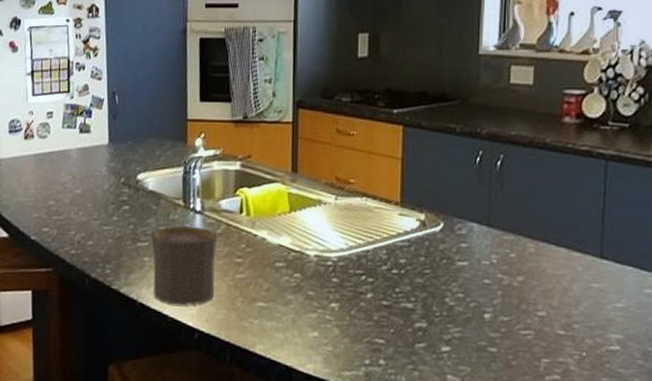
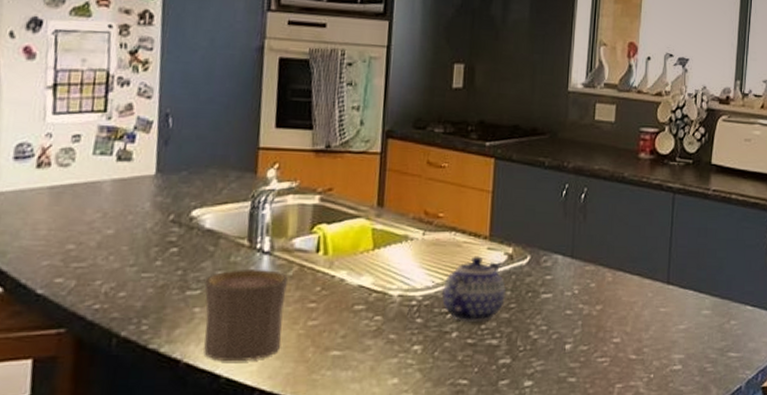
teapot: none [356,221,419,286] -> present [442,256,506,323]

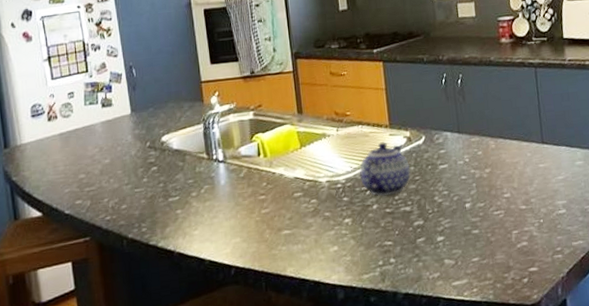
cup: present [204,270,288,362] -> none [181,174,245,248]

